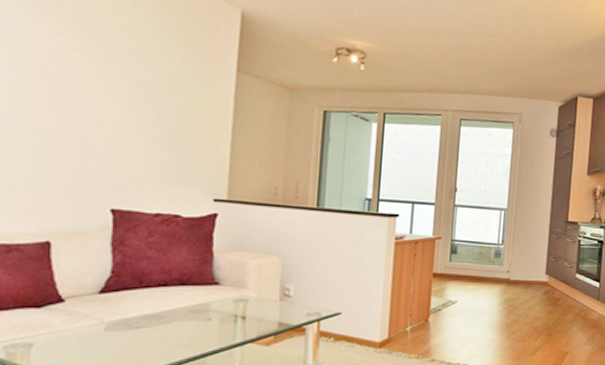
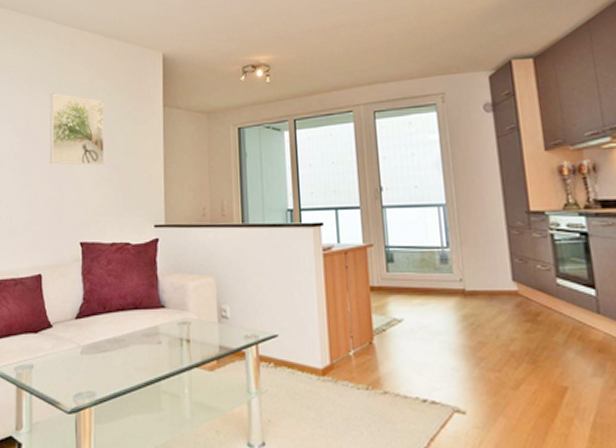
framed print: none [70,24,157,124] -> present [50,93,105,165]

